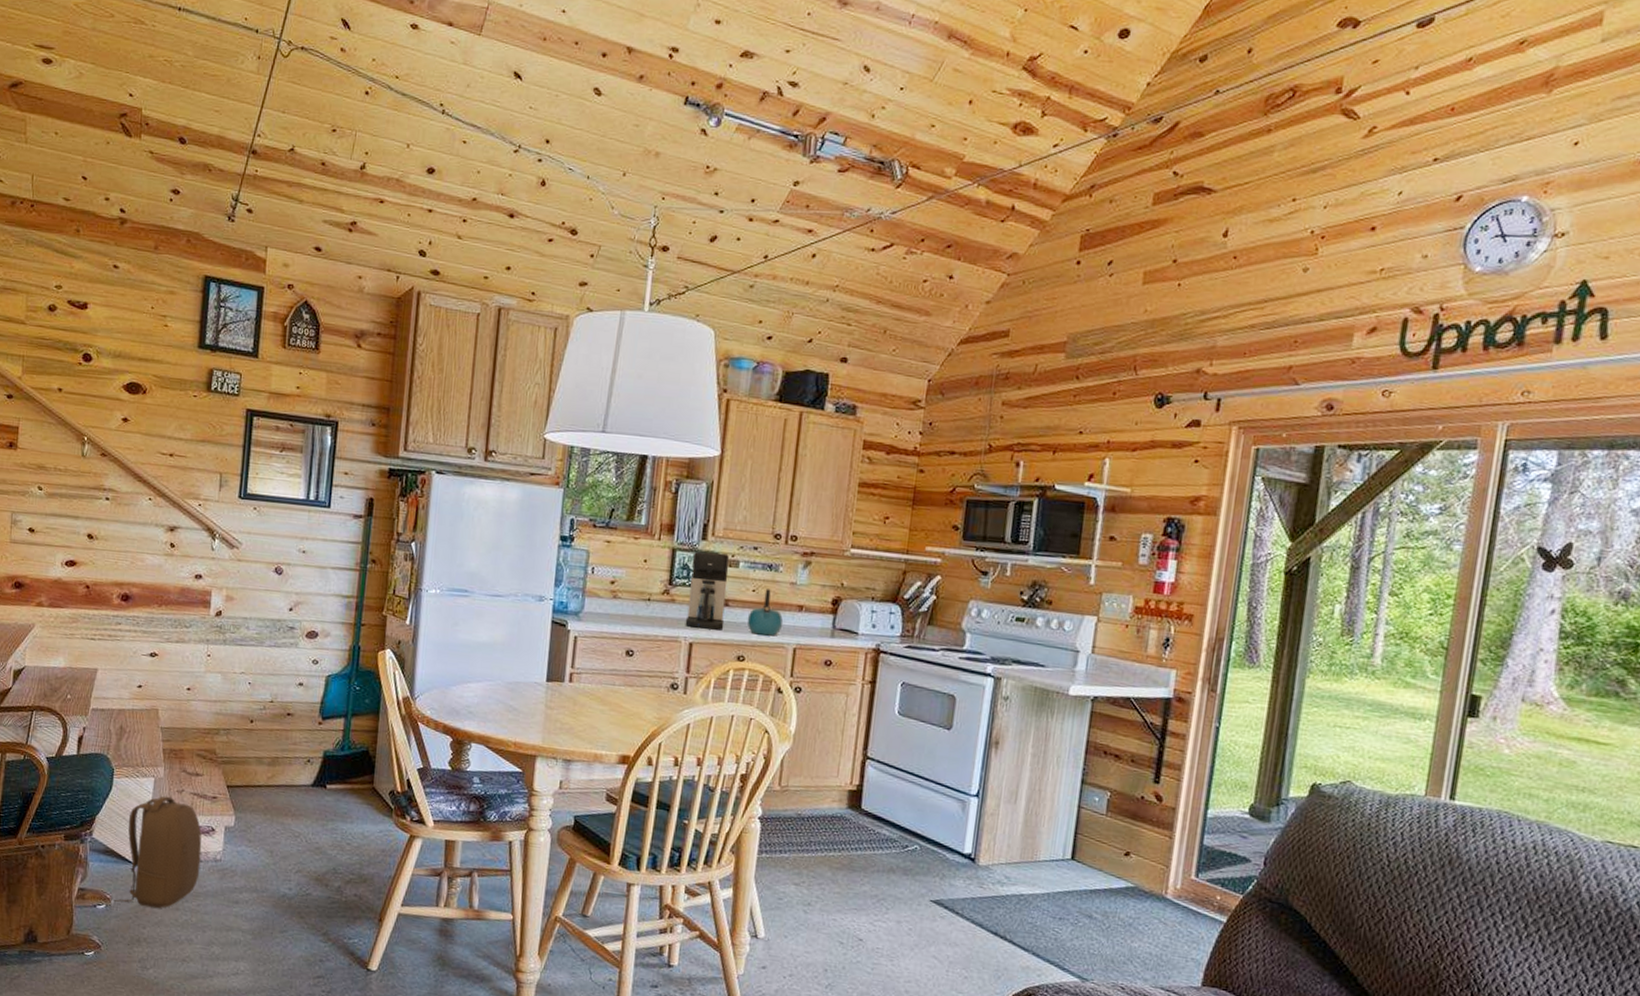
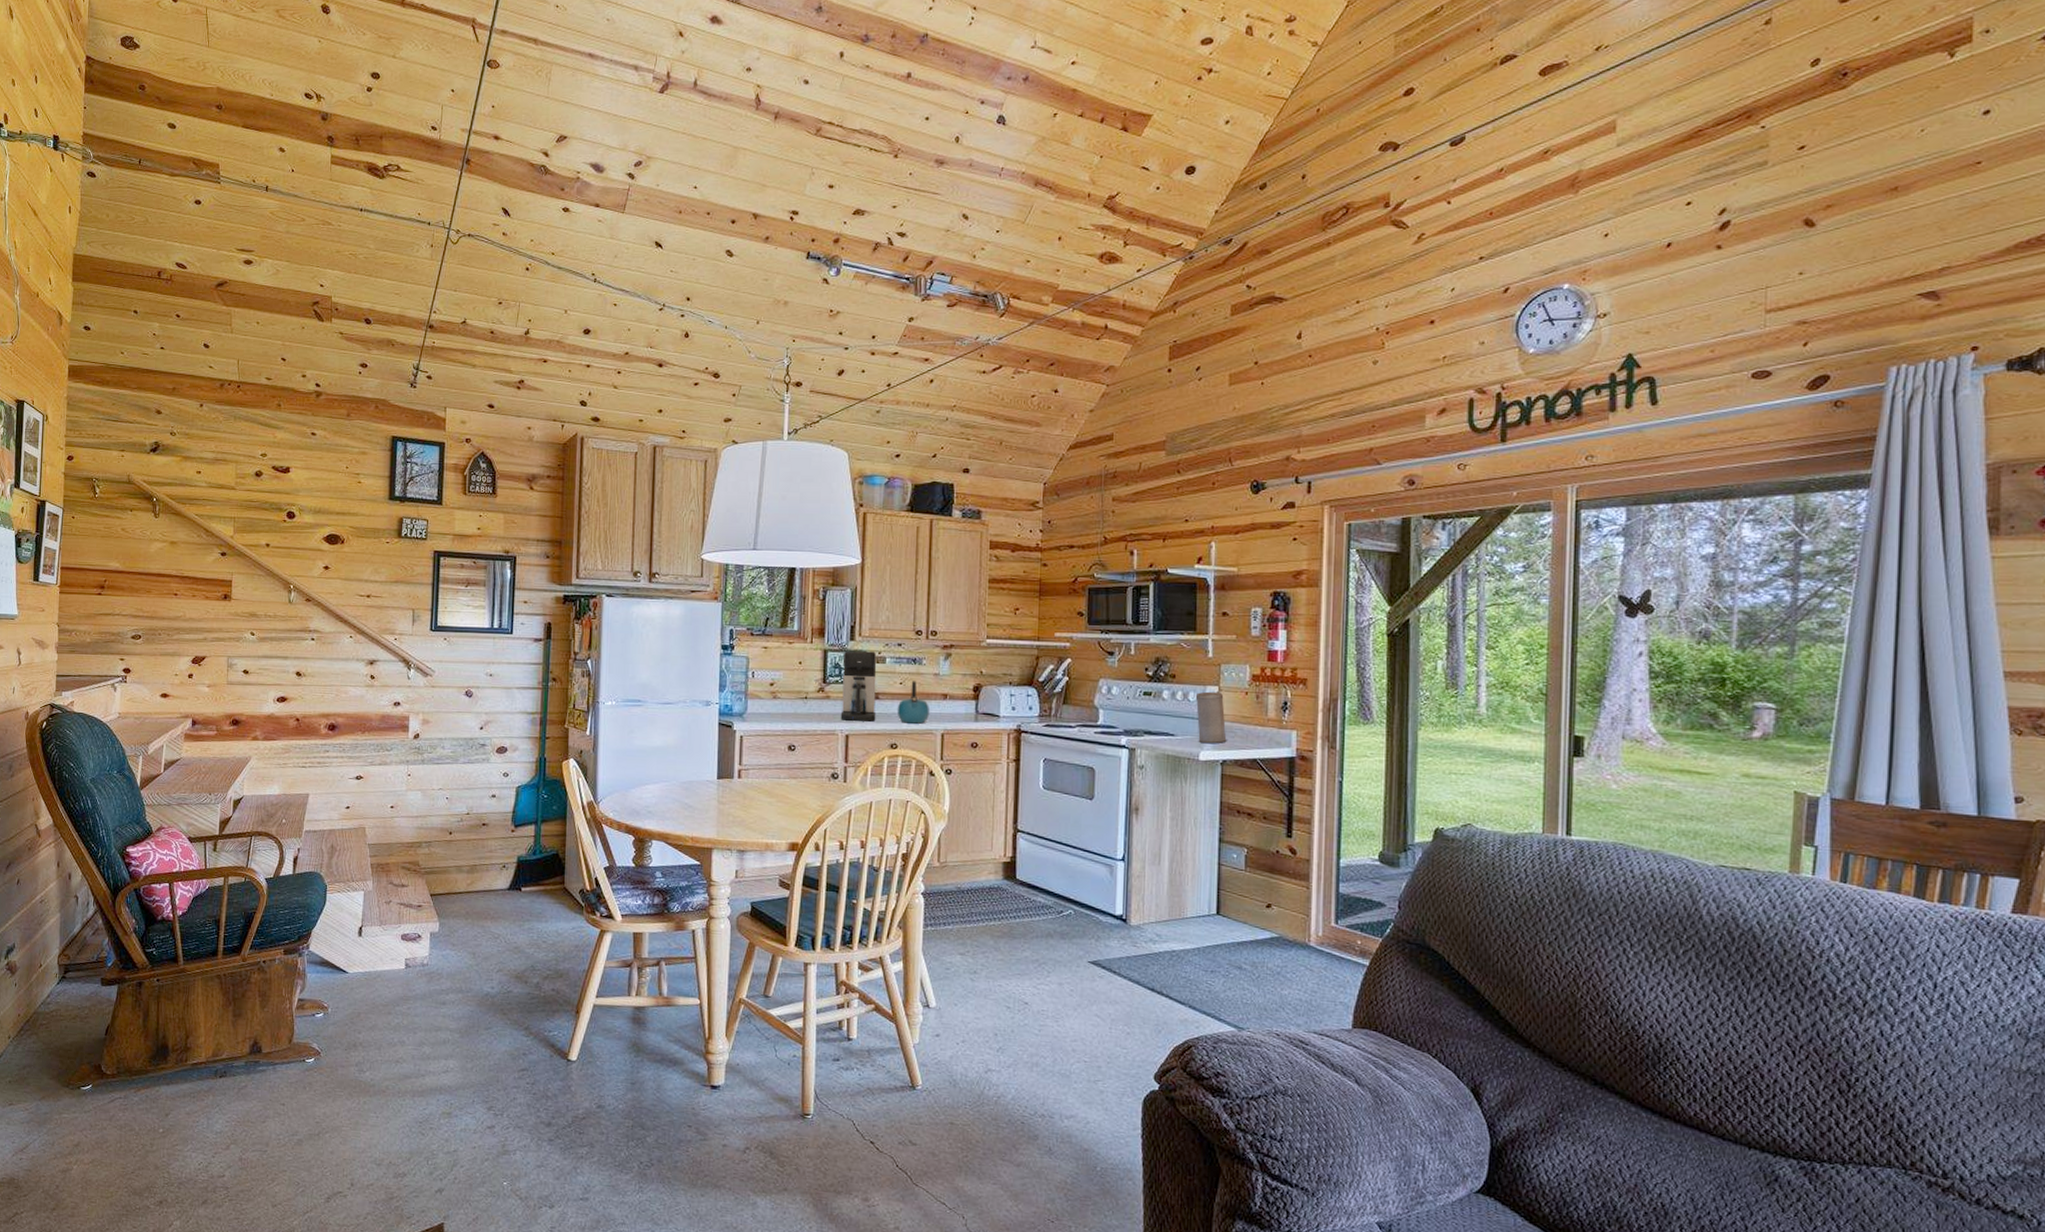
backpack: present [114,796,202,909] -> none [332,907,410,1014]
canister: none [1070,621,1103,679] -> present [1195,691,1227,744]

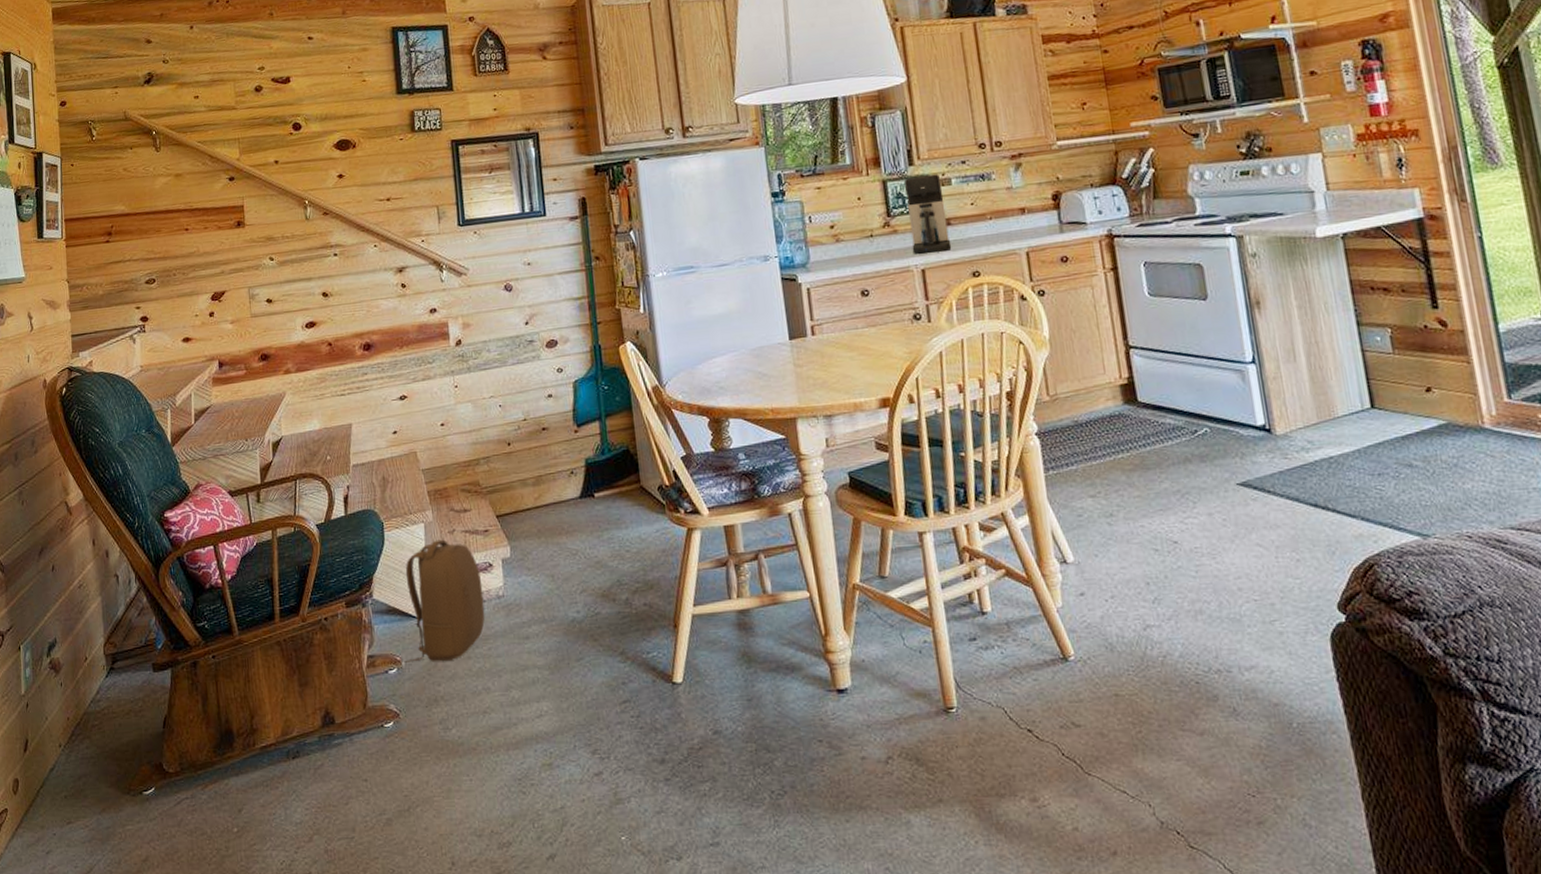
backpack: none [332,907,410,1014] -> present [405,539,485,664]
kettle: present [897,681,930,724] -> none [972,199,1010,247]
canister: present [1195,691,1227,744] -> none [1298,158,1343,219]

